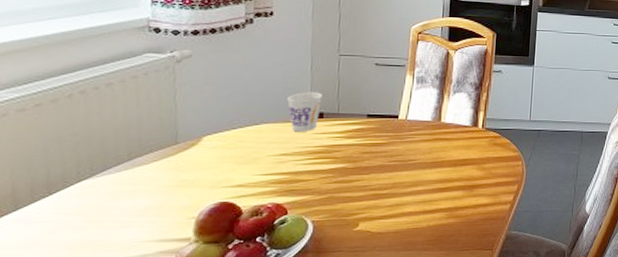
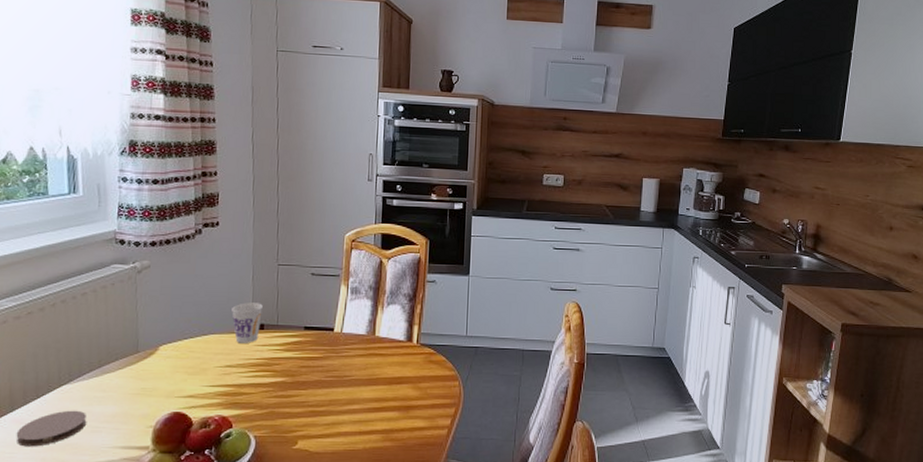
coaster: none [21,205,114,247] -> present [16,410,87,447]

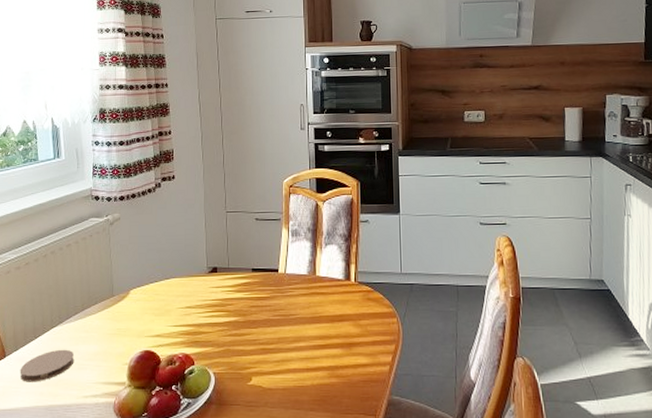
cup: present [230,302,263,343] -> none [188,248,215,286]

